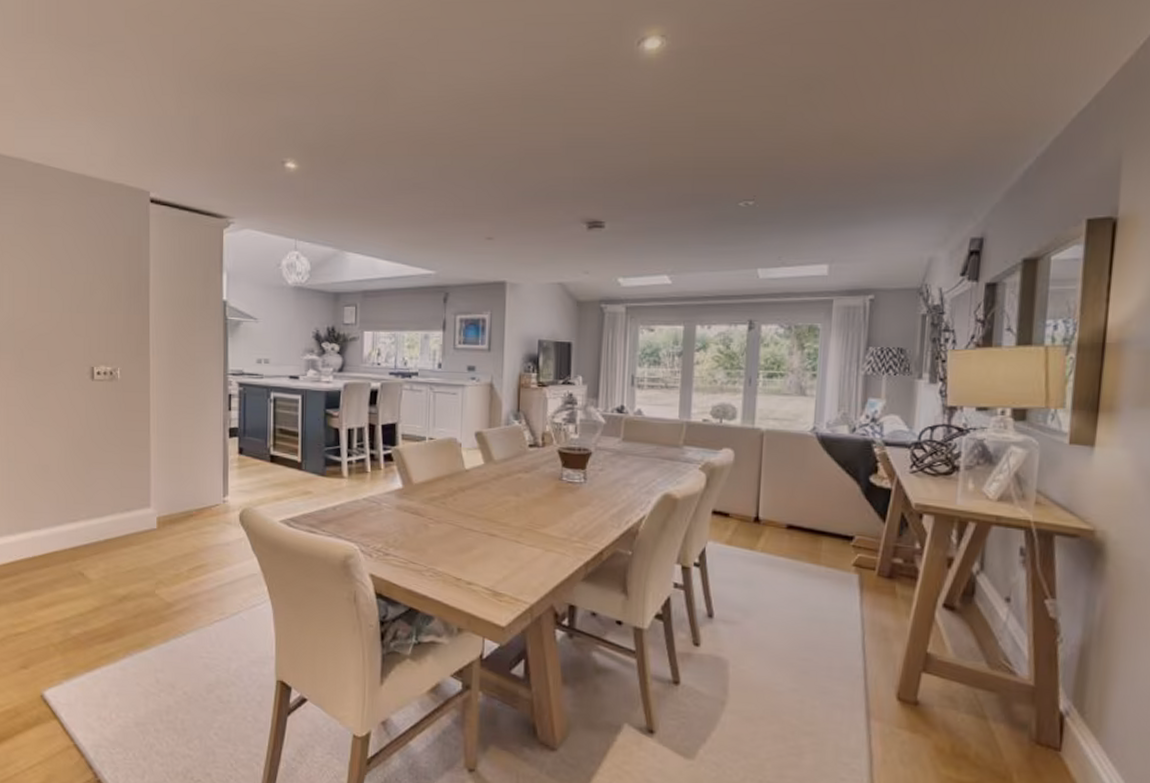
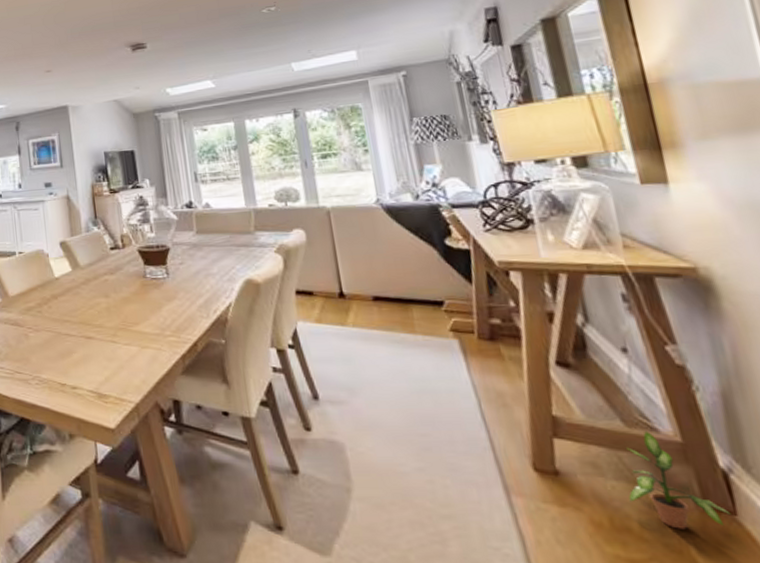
potted plant: none [973,673,1056,760] -> present [627,430,731,529]

